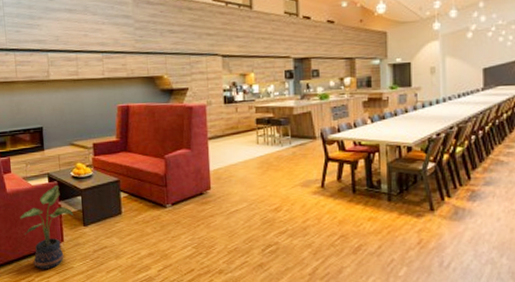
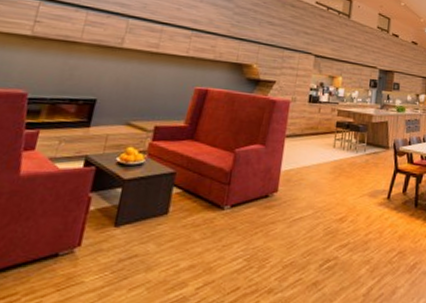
potted plant: present [20,186,74,269] -> none [25,172,106,284]

